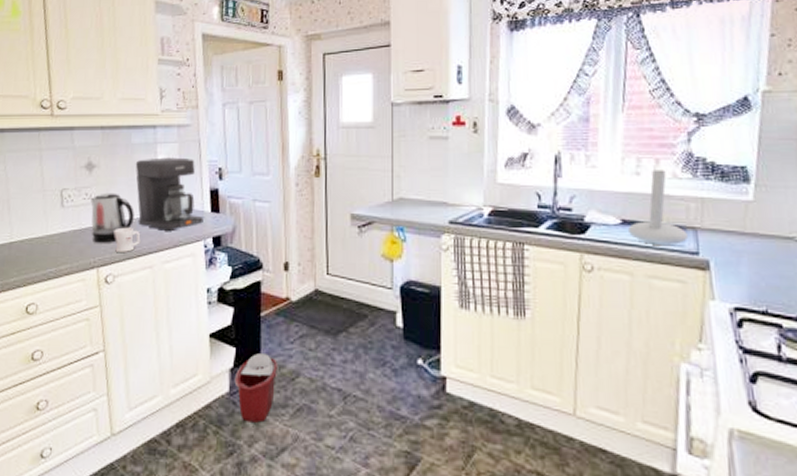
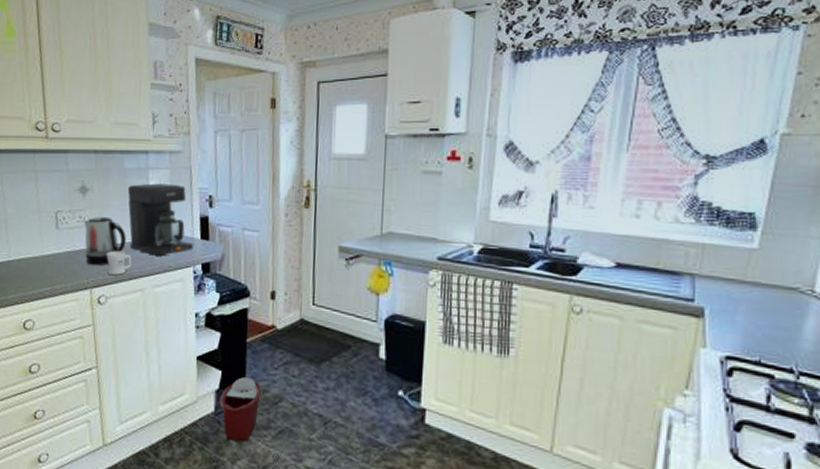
paper towel holder: present [628,170,689,246] -> none [622,213,686,292]

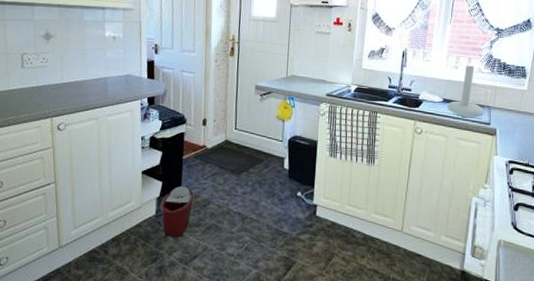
kettle: present [84,216,126,266] -> none [47,58,84,99]
mug: present [106,250,132,276] -> none [66,86,89,107]
coffee maker: present [127,183,193,256] -> none [86,33,141,91]
paper towel holder: none [622,213,686,292] -> present [447,65,485,118]

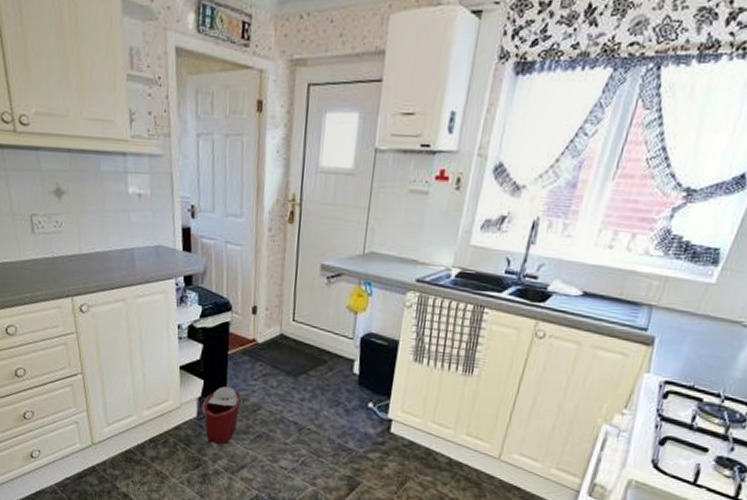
paper towel holder: present [447,65,485,118] -> none [587,244,643,321]

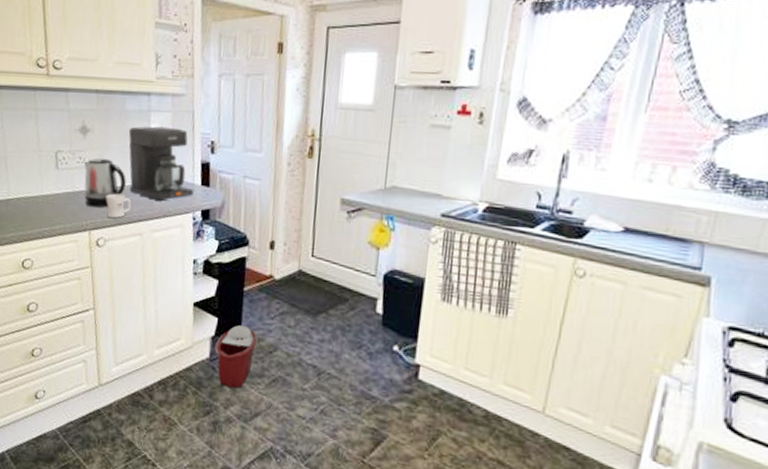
kettle: none [61,222,106,274] -> present [84,157,126,208]
mug: none [86,259,113,285] -> present [106,193,132,219]
coffee maker: none [105,189,175,267] -> present [128,126,194,201]

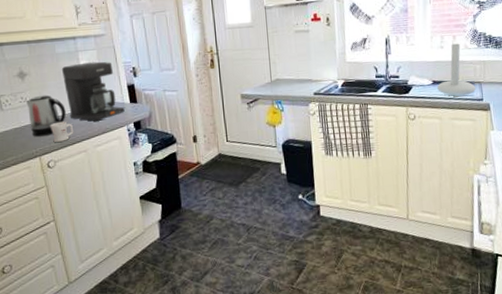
bucket: present [214,325,258,389] -> none [163,206,197,258]
paper towel holder: none [630,177,694,259] -> present [437,43,477,97]

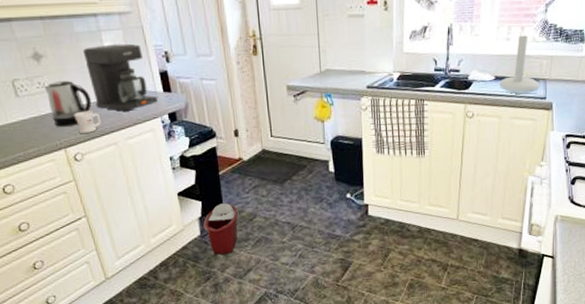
bucket: none [163,206,197,258] -> present [203,203,239,255]

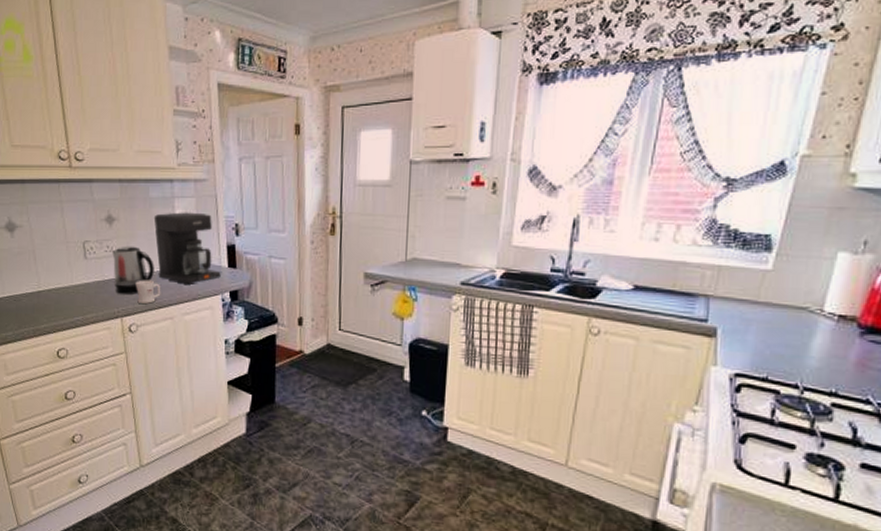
bucket: present [203,203,239,255] -> none [250,400,292,461]
paper towel holder: present [499,35,541,95] -> none [640,236,700,313]

